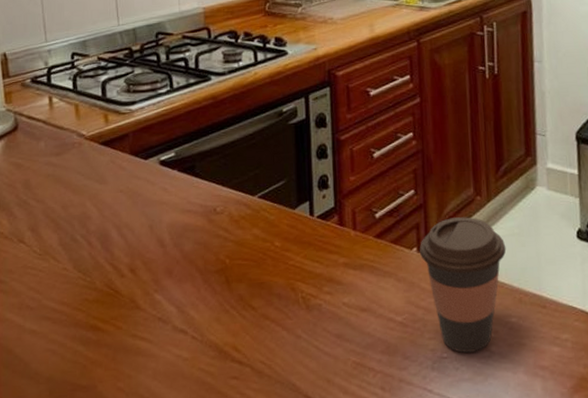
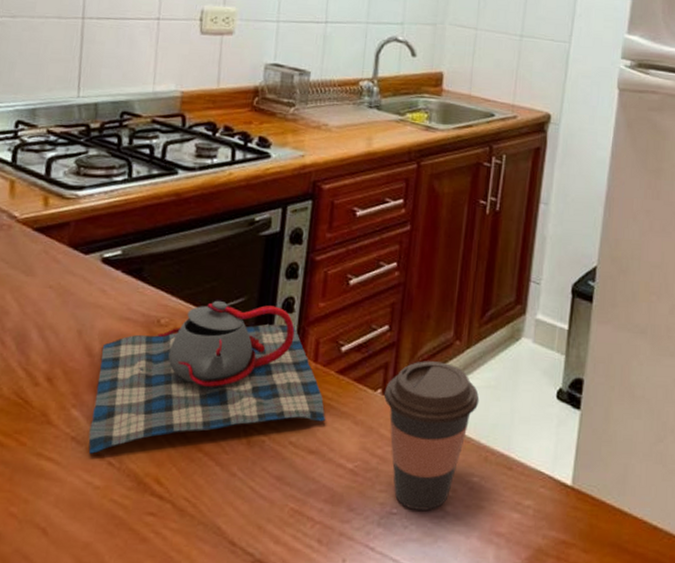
teapot: none [171,184,372,332] -> present [88,300,326,455]

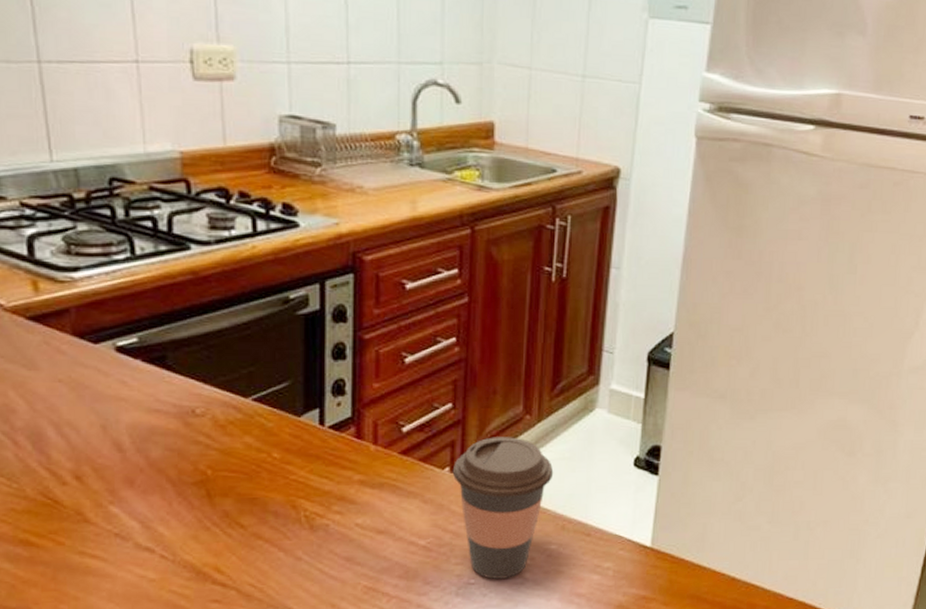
teapot: present [88,300,326,455] -> none [133,386,393,550]

